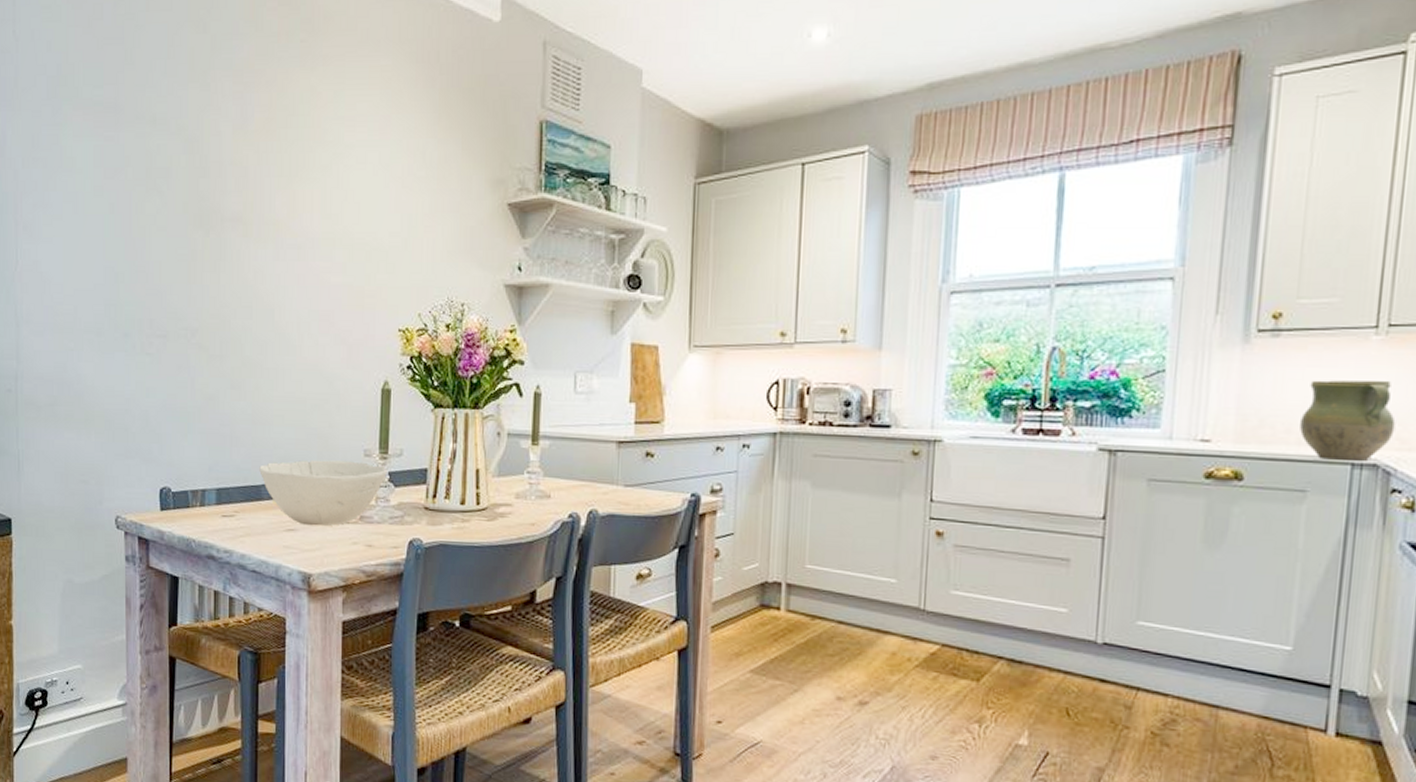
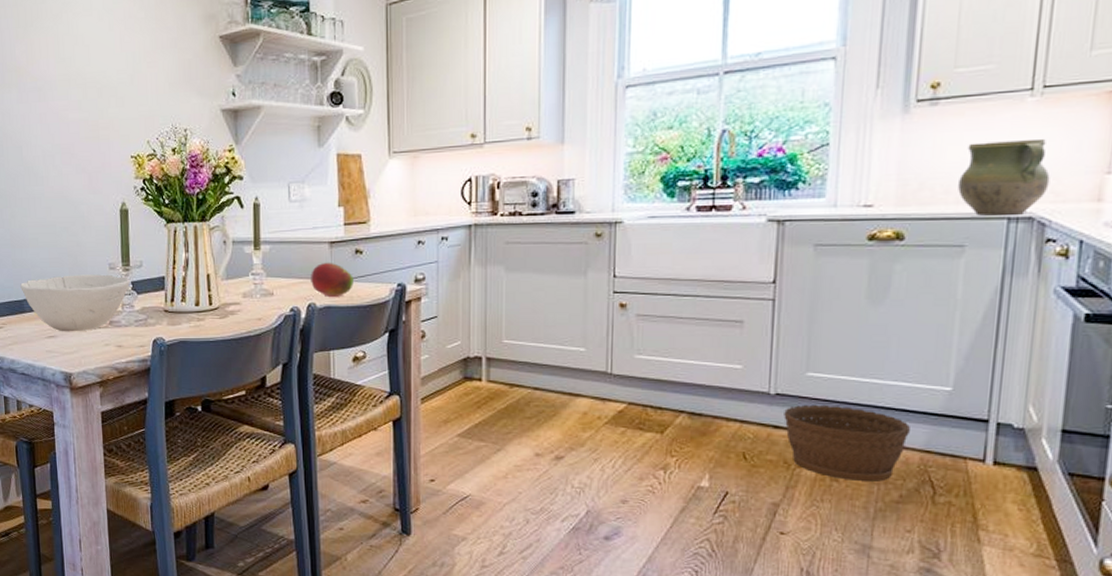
fruit: none [594,464,642,504] -> present [311,262,353,297]
basket: none [1111,657,1247,749] -> present [784,404,910,481]

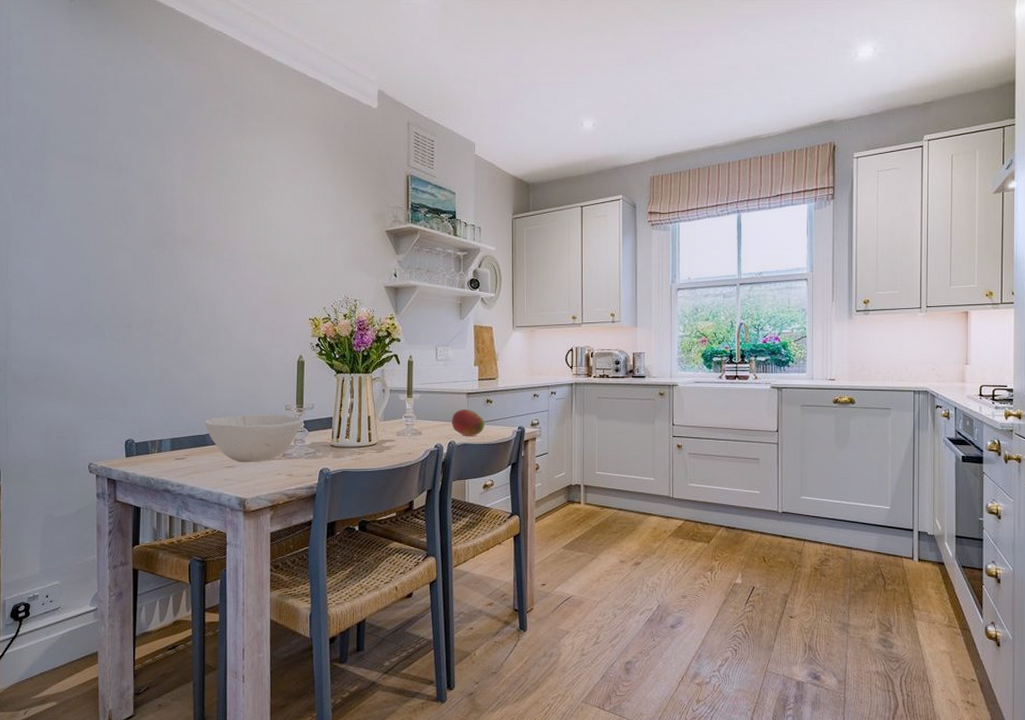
basket: present [784,404,910,481] -> none [788,519,867,576]
ceramic jug: present [958,138,1051,217] -> none [884,339,935,390]

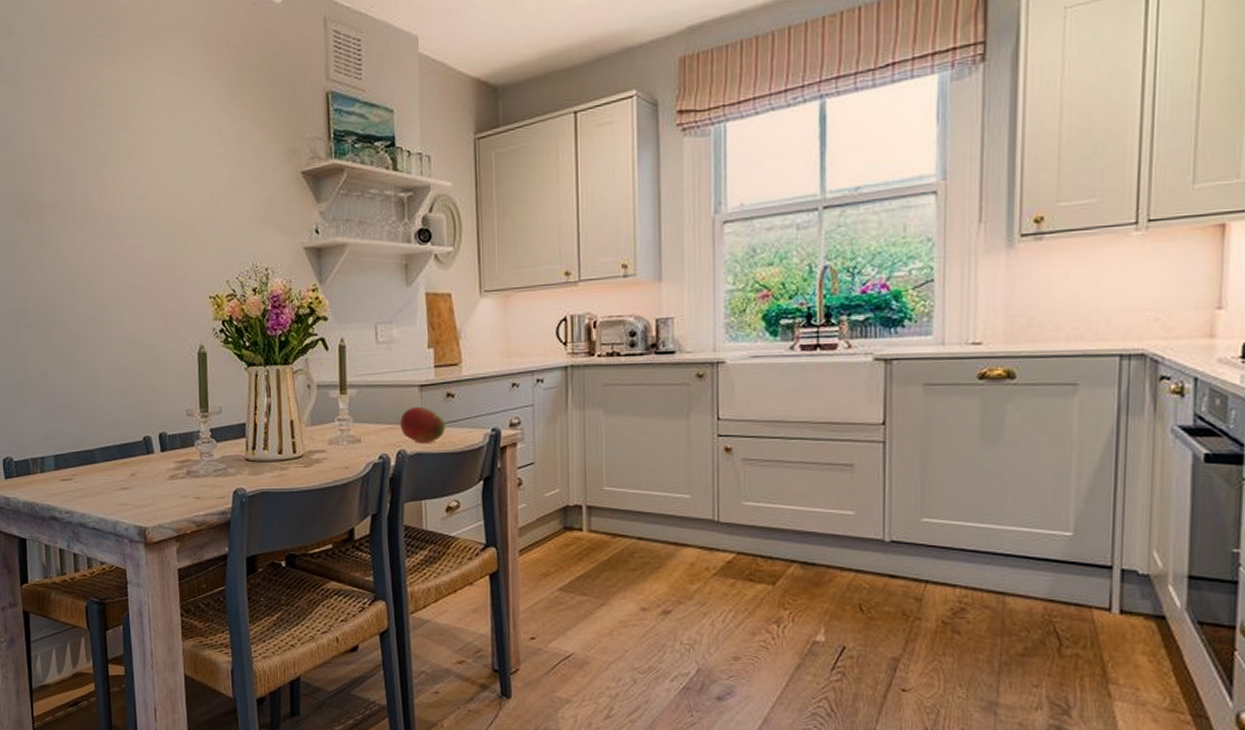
bowl: present [205,414,302,463] -> none [91,421,209,483]

